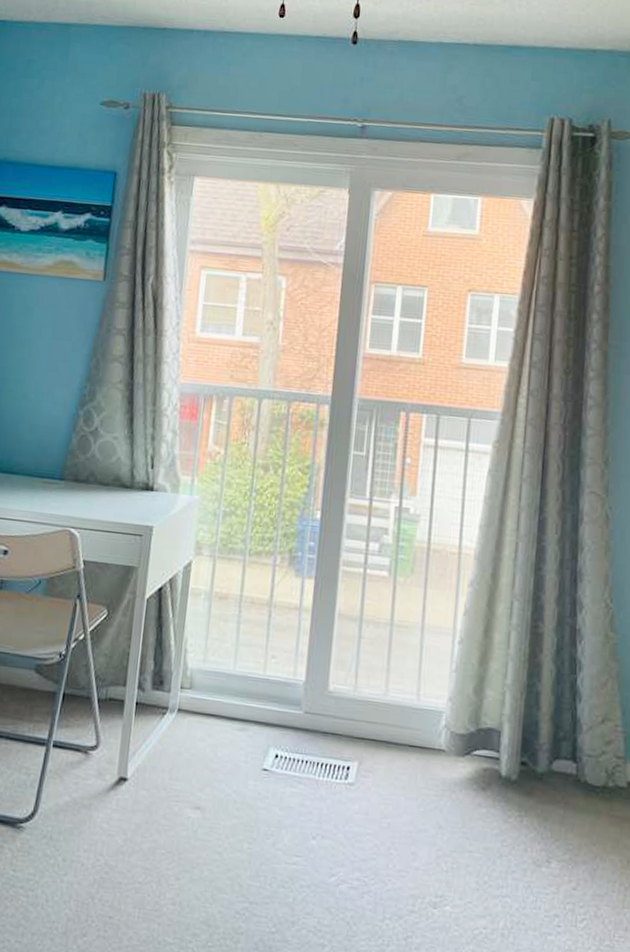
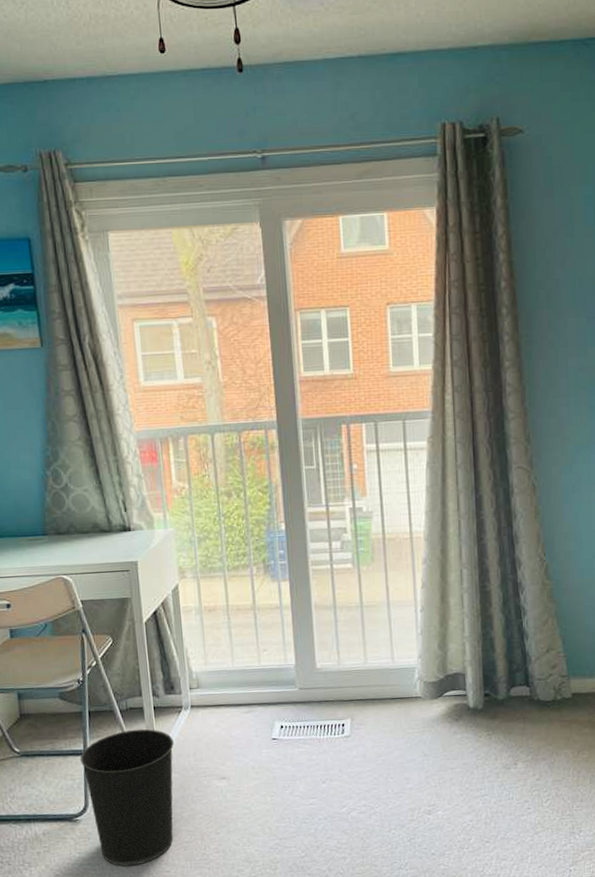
wastebasket: none [39,725,150,901] -> present [80,729,174,866]

